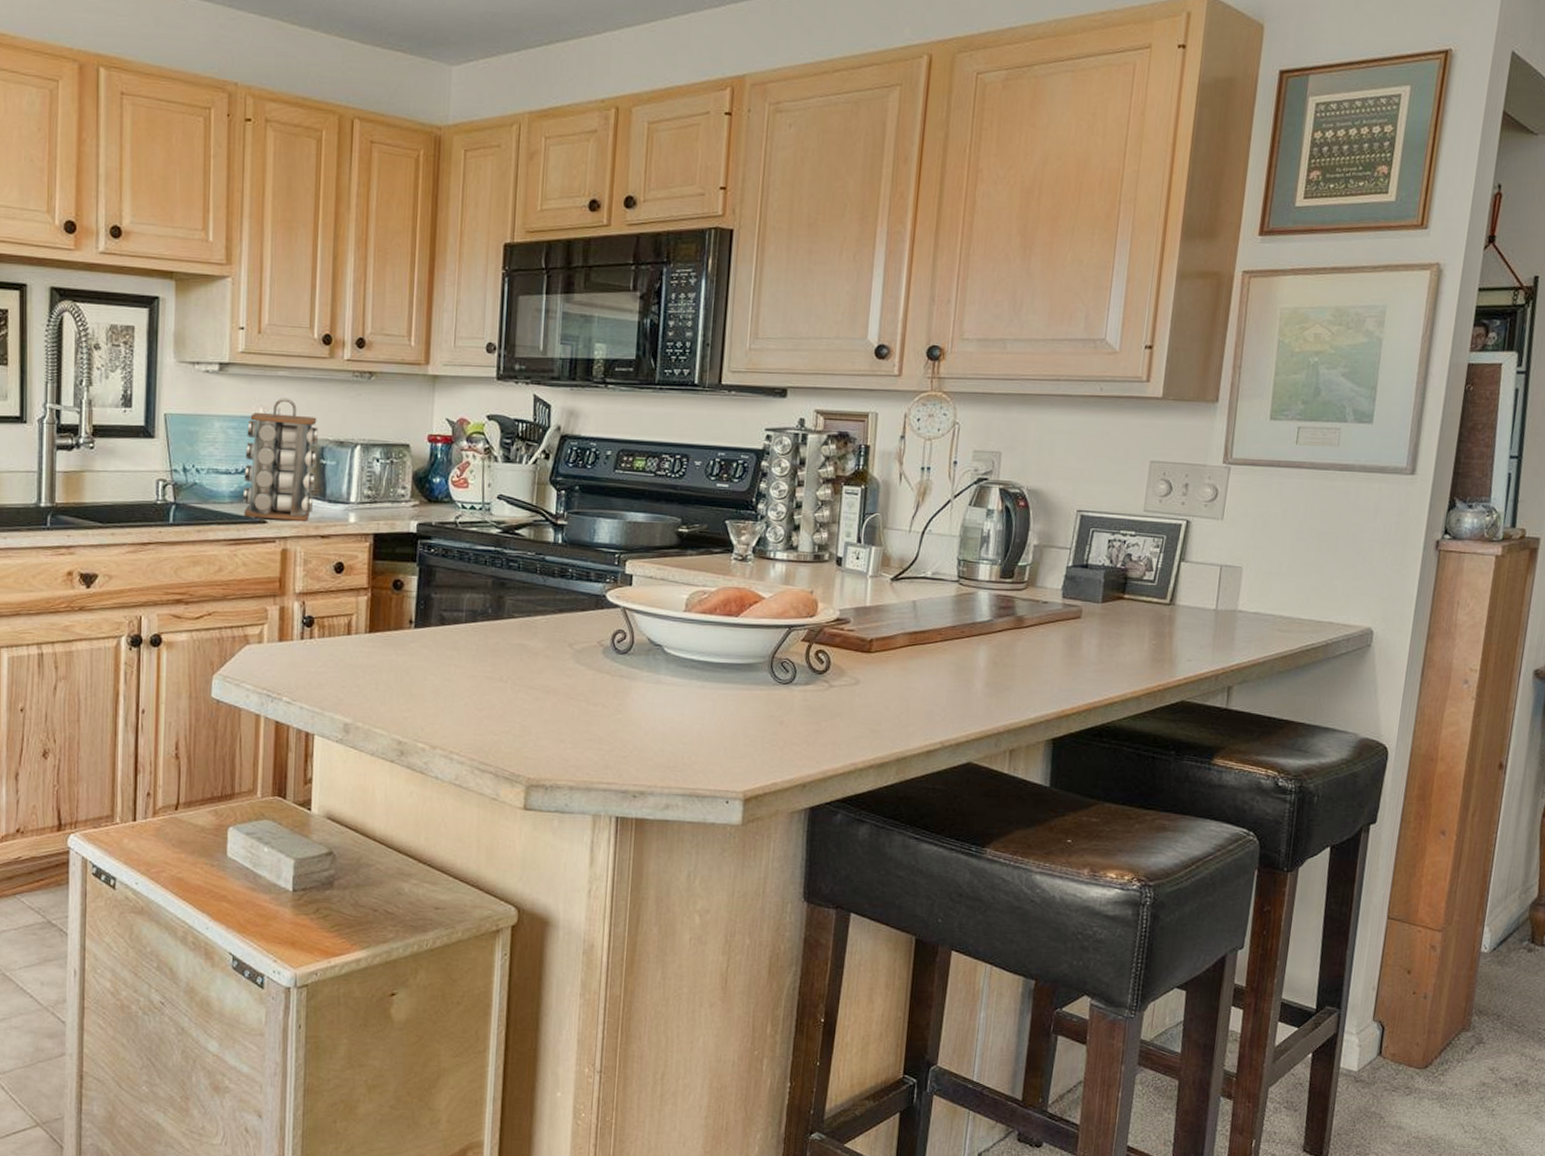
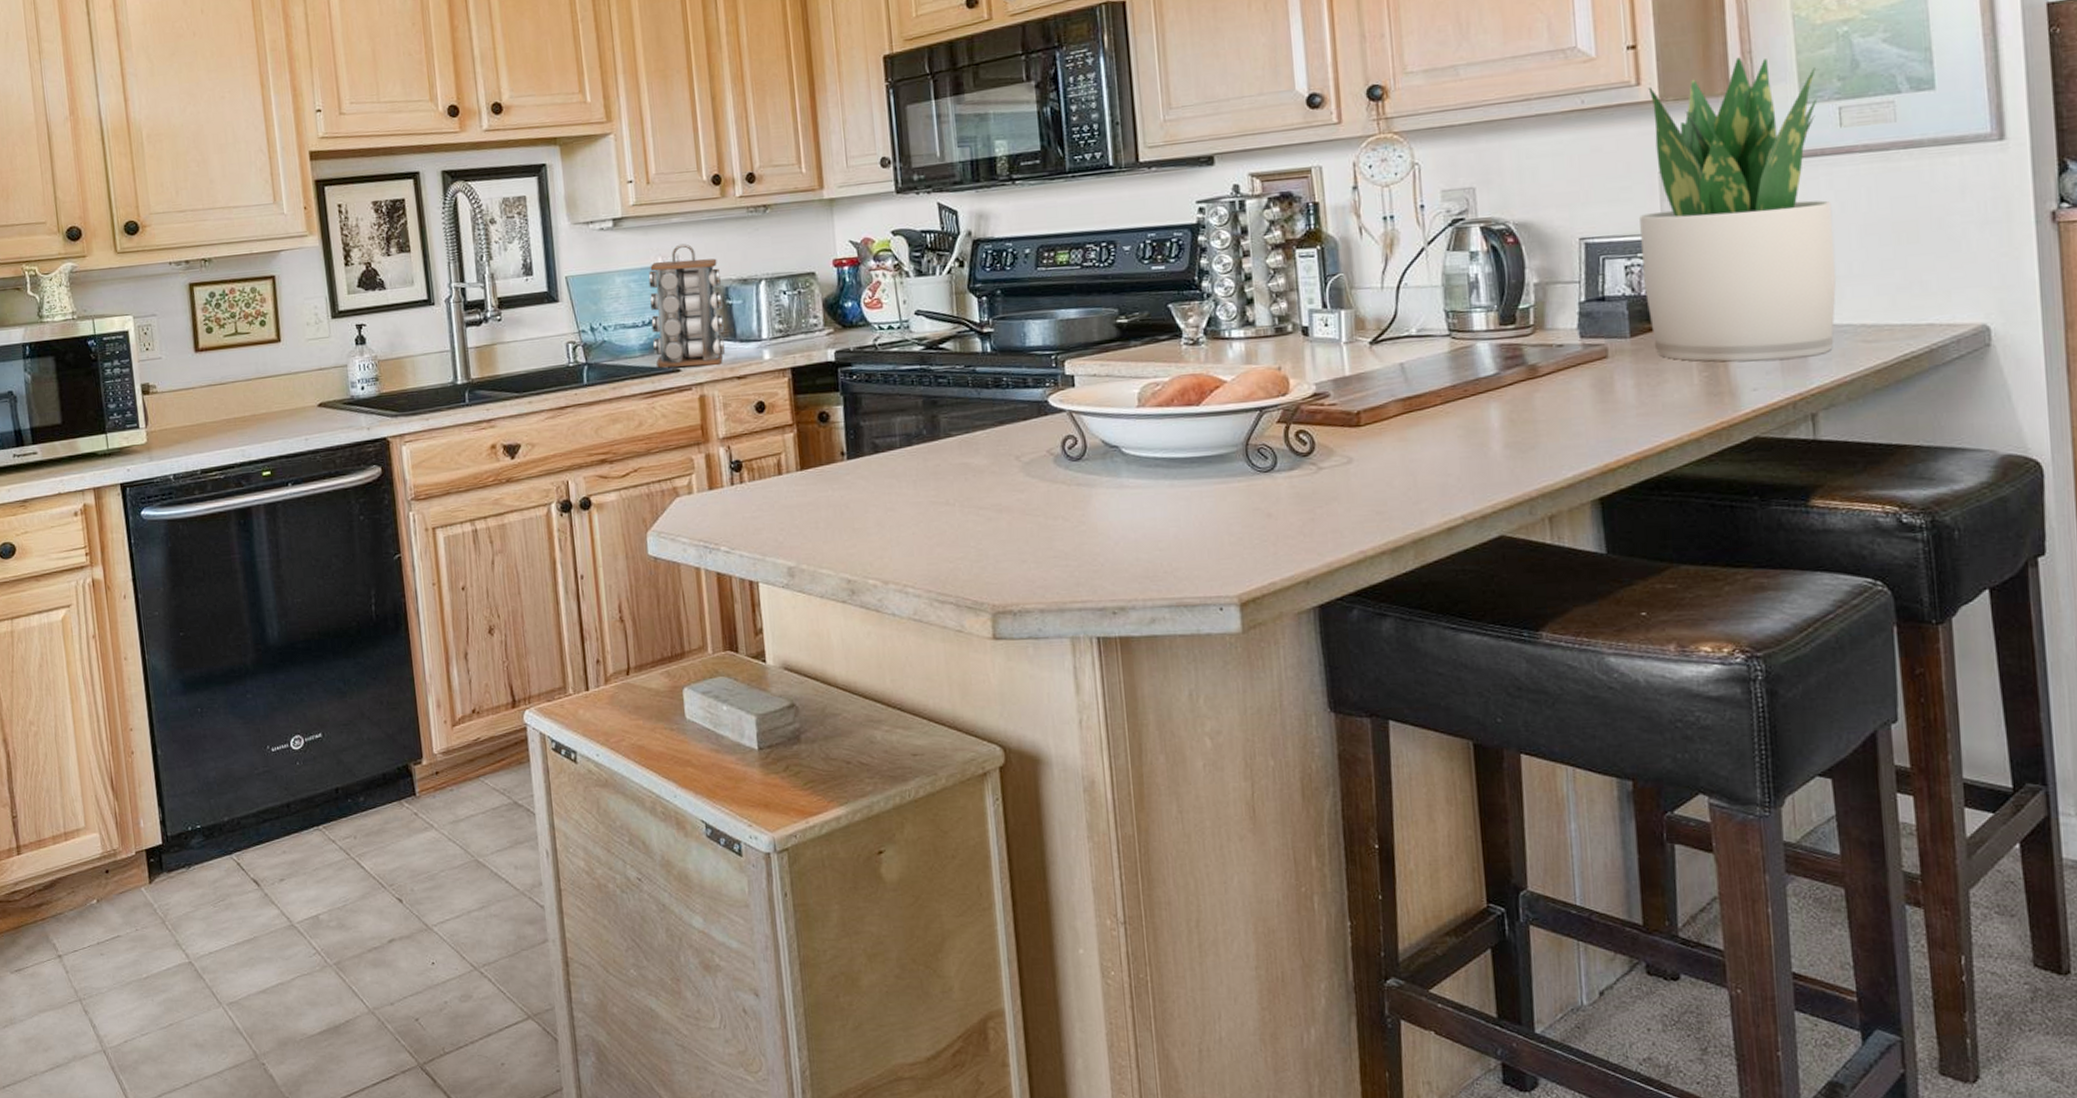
planter: none [1119,370,1287,639] -> present [1639,57,1837,362]

